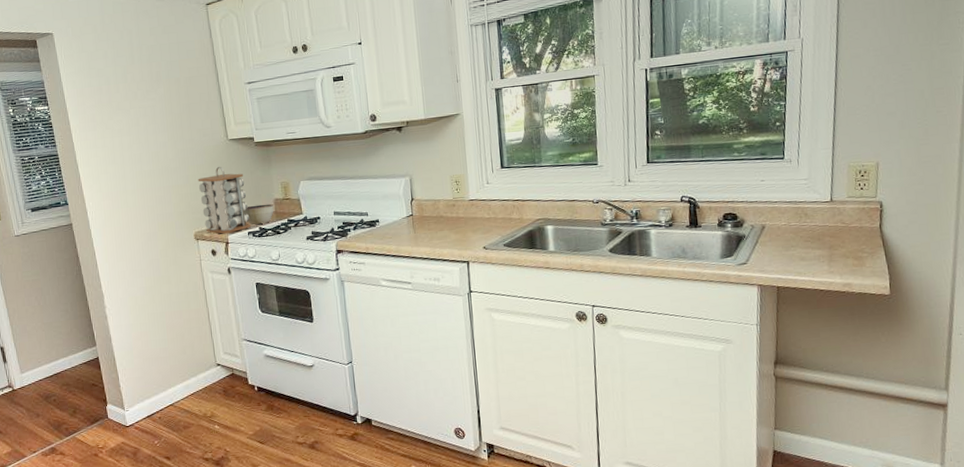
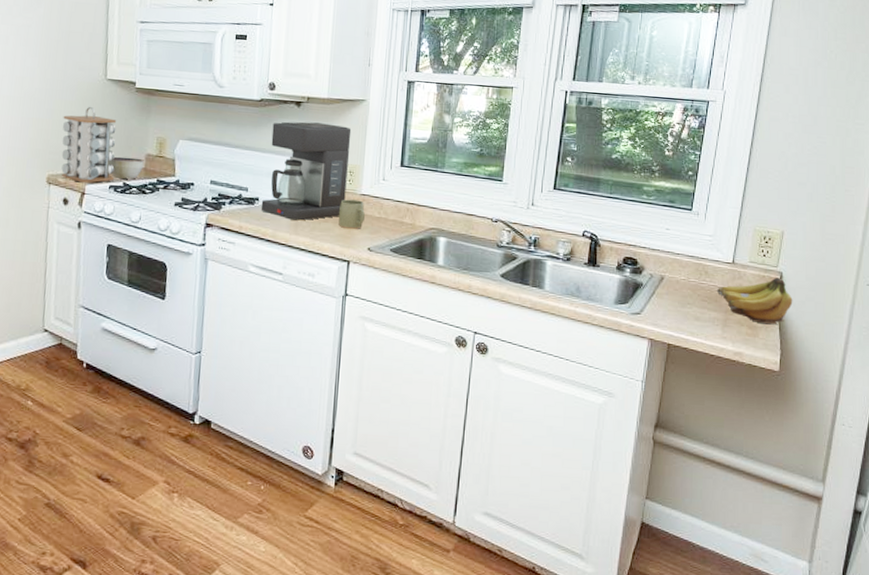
coffee maker: none [379,141,456,234] -> present [261,121,352,221]
mug: none [451,205,476,233] -> present [338,199,365,229]
fruit: none [818,207,896,253] -> present [716,277,793,325]

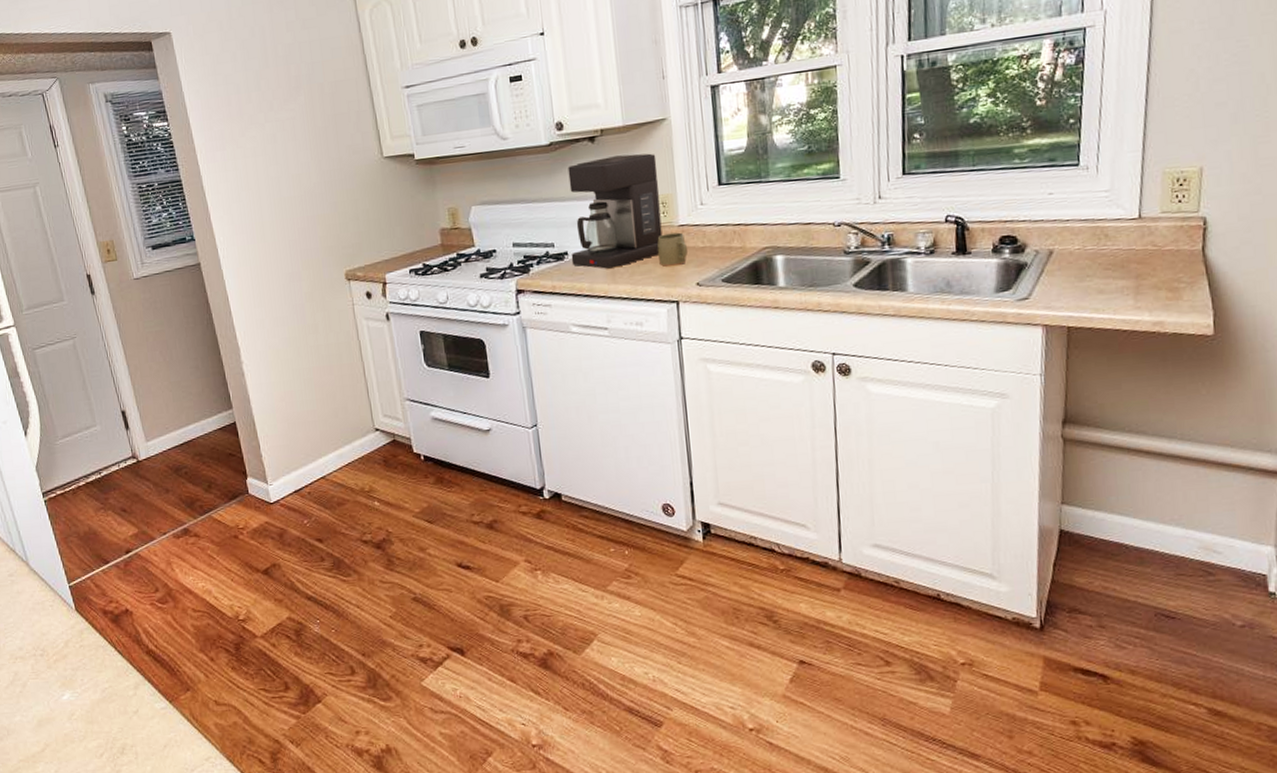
spice rack: present [61,106,117,184] -> none [348,190,412,273]
bowl: present [109,156,144,179] -> none [404,234,440,261]
fruit: present [716,277,793,325] -> none [1121,224,1224,283]

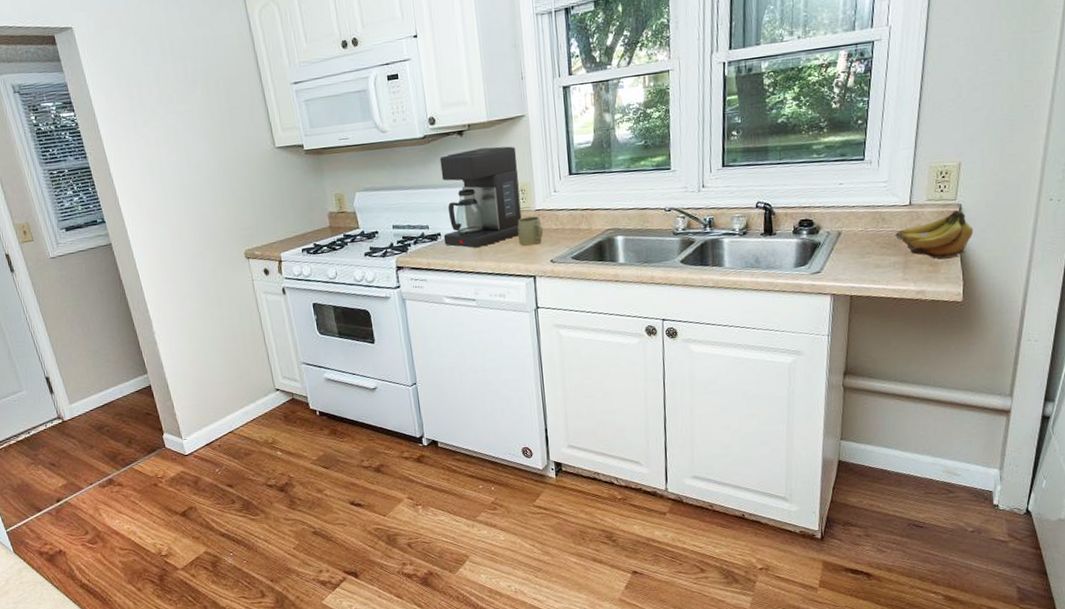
fruit: none [1121,224,1224,283] -> present [895,210,974,259]

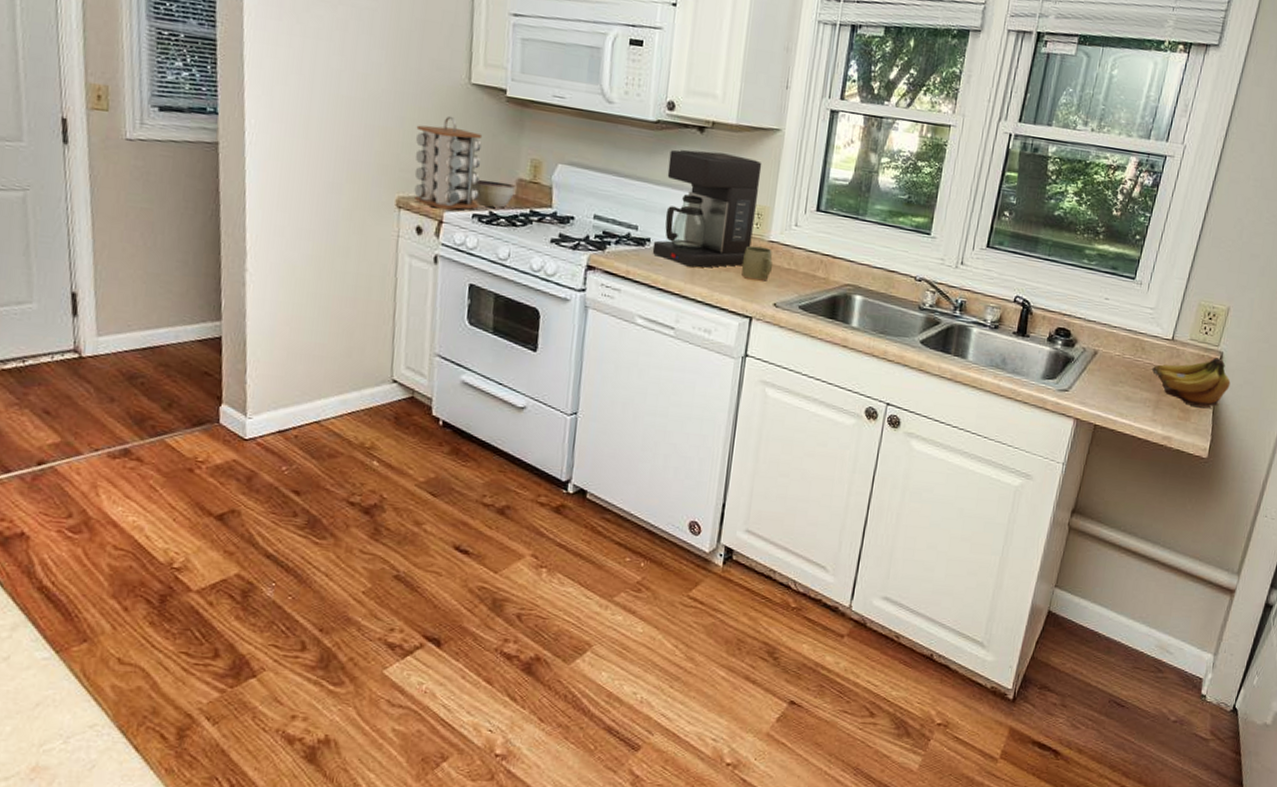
spice rack: none [245,177,304,252] -> present [414,115,483,211]
bowl: none [296,217,329,241] -> present [472,179,515,208]

